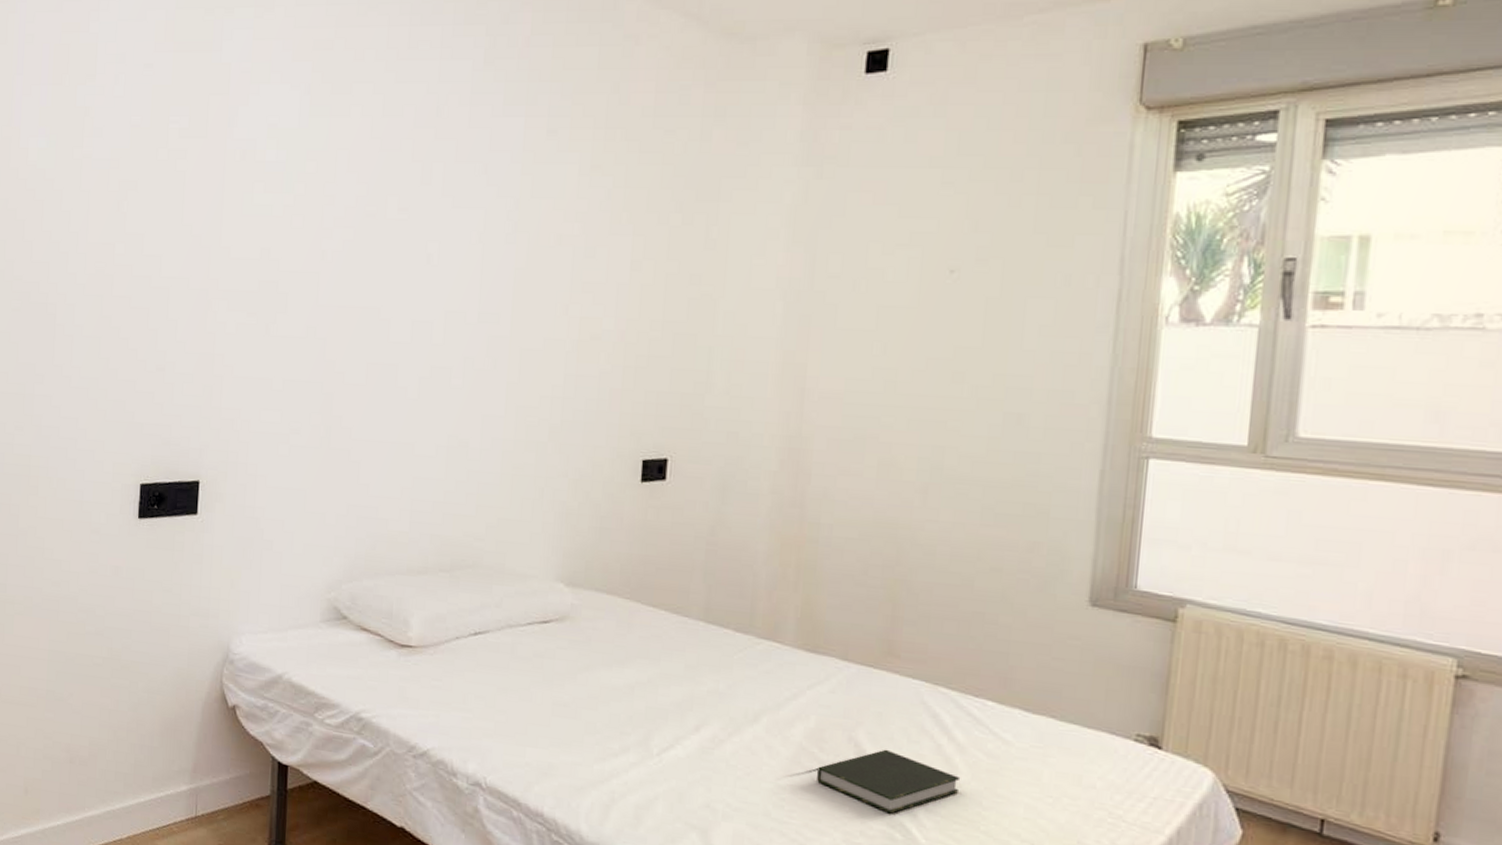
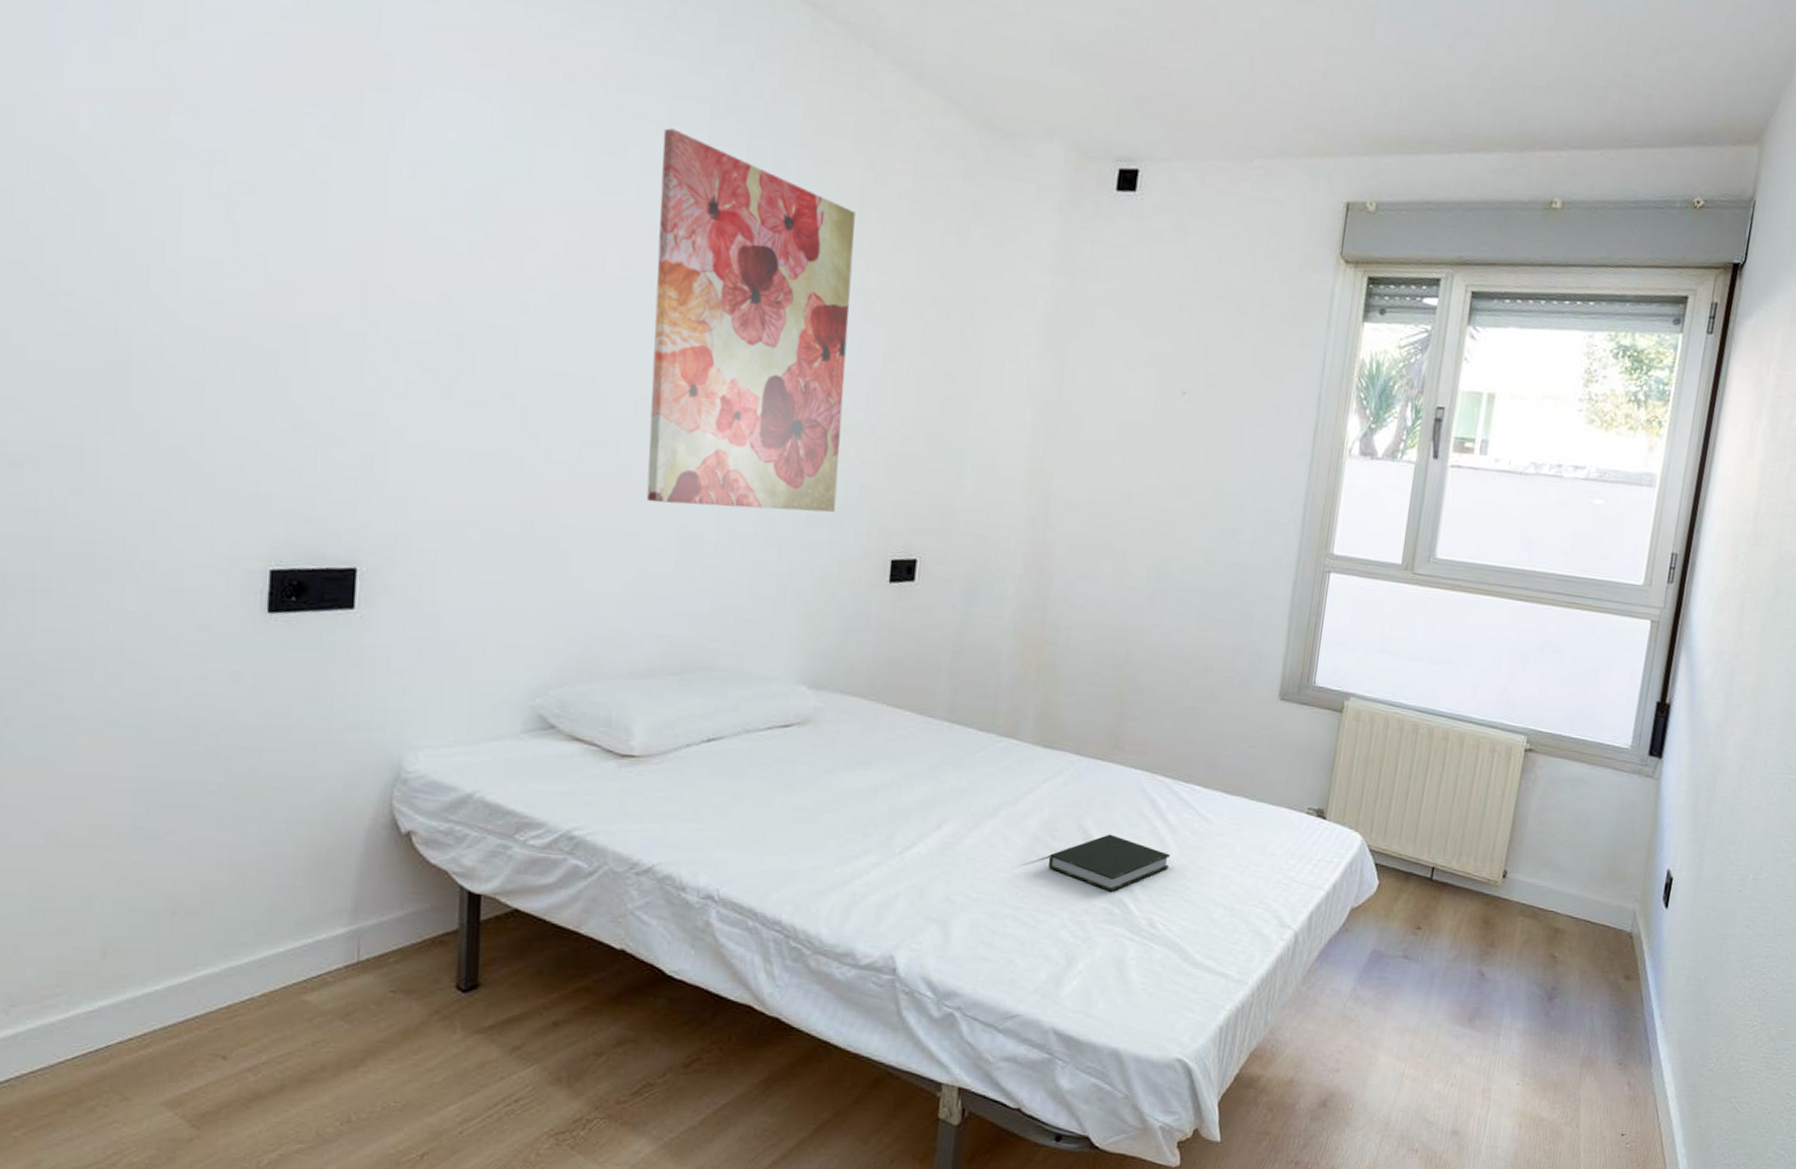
wall art: none [421,86,601,417] -> present [646,128,856,513]

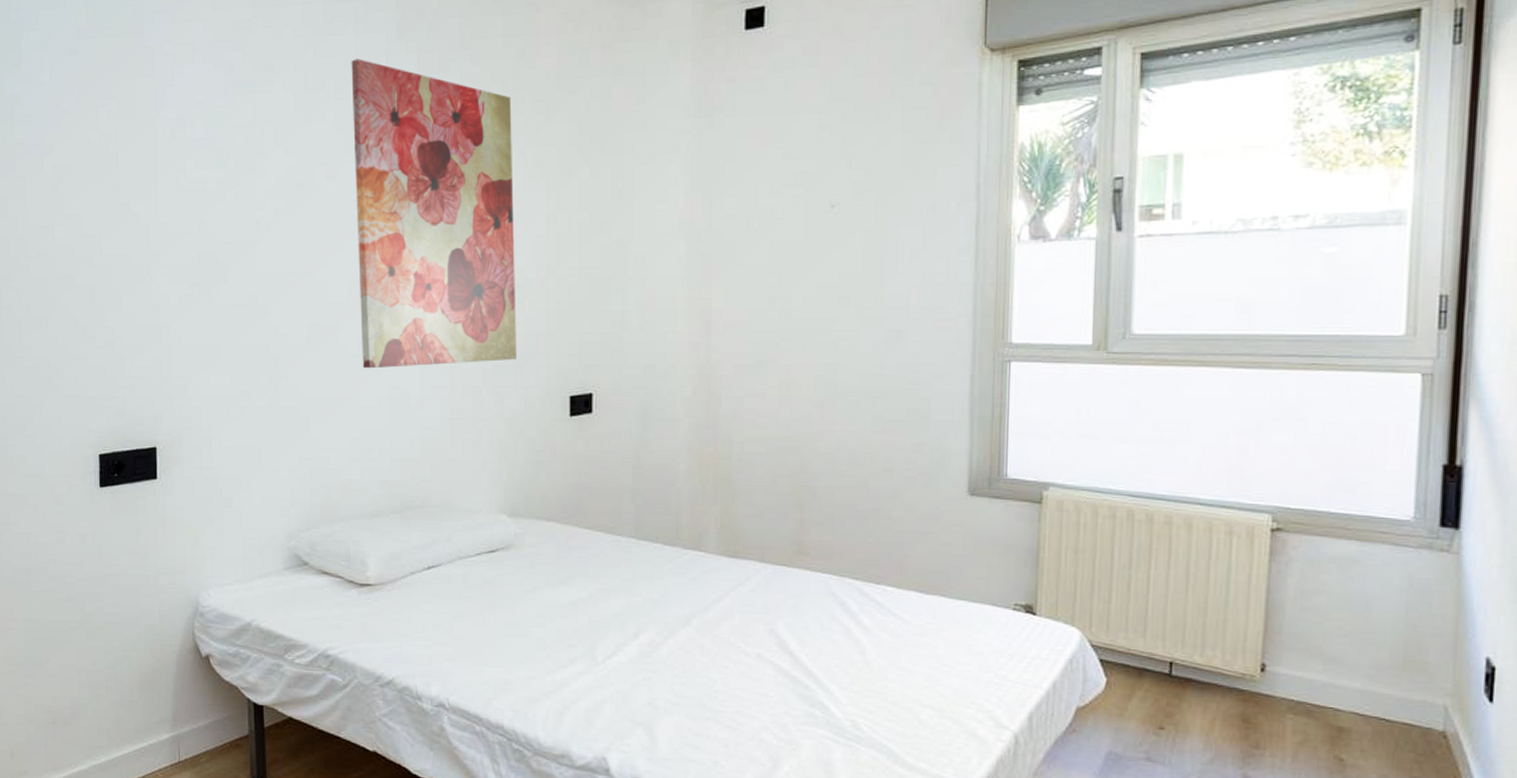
book: present [1049,834,1171,892] -> none [745,638,869,694]

